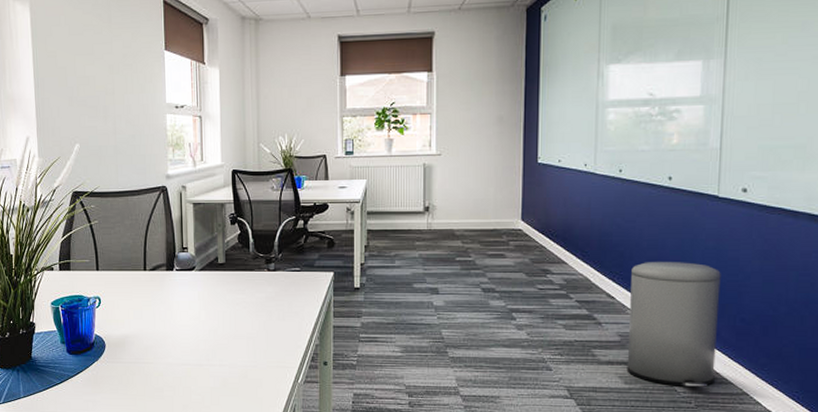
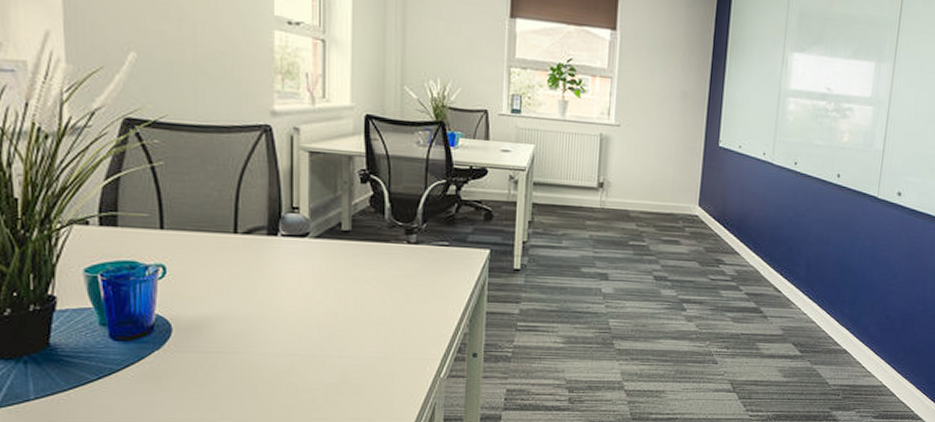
pedal bin: present [626,262,721,387] -> none [786,257,874,380]

